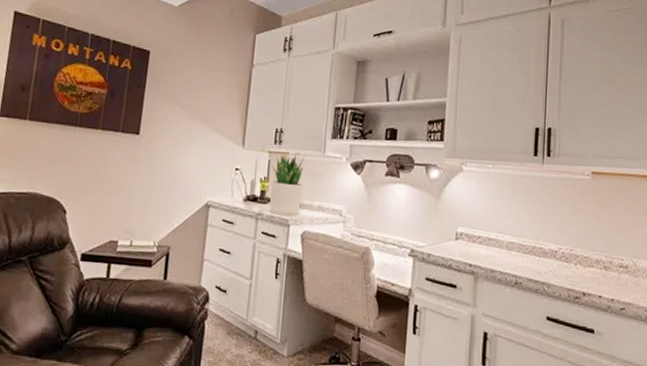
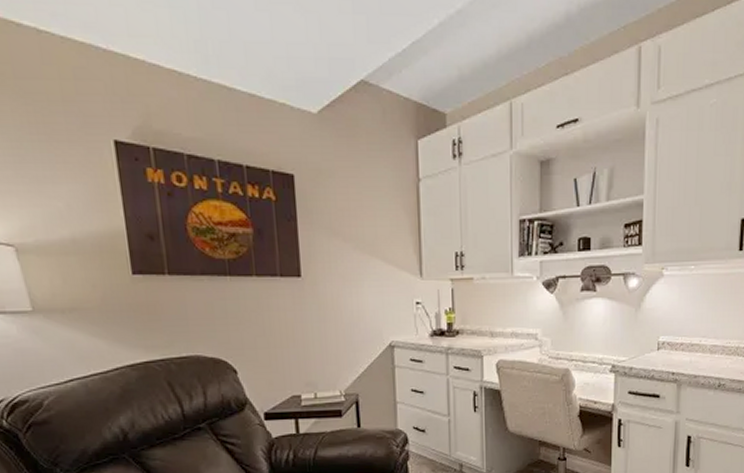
planter: present [269,153,306,217] -> none [456,278,493,347]

